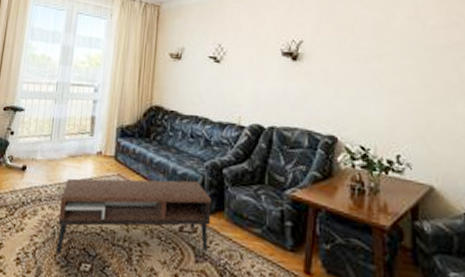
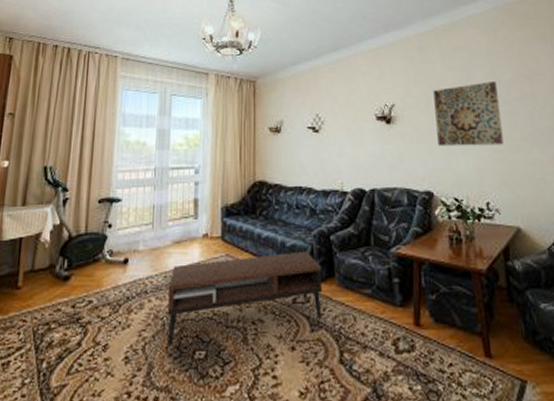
wall art: none [347,25,423,95] -> present [433,81,504,147]

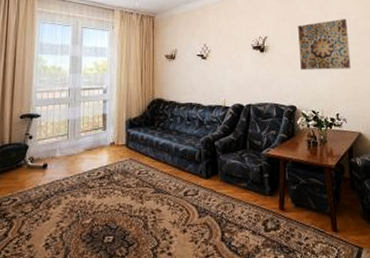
coffee table: present [167,251,323,345] -> none [81,154,209,233]

